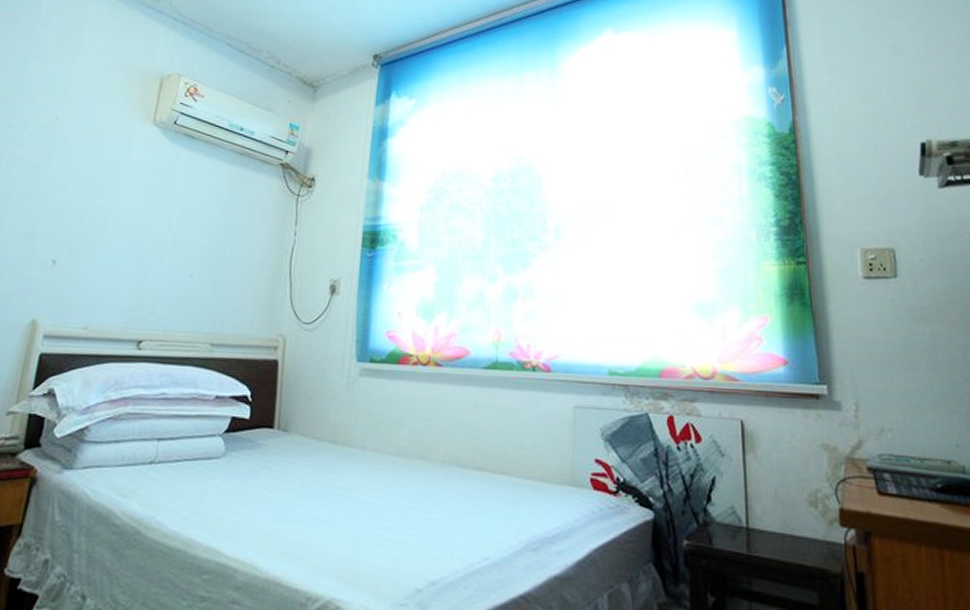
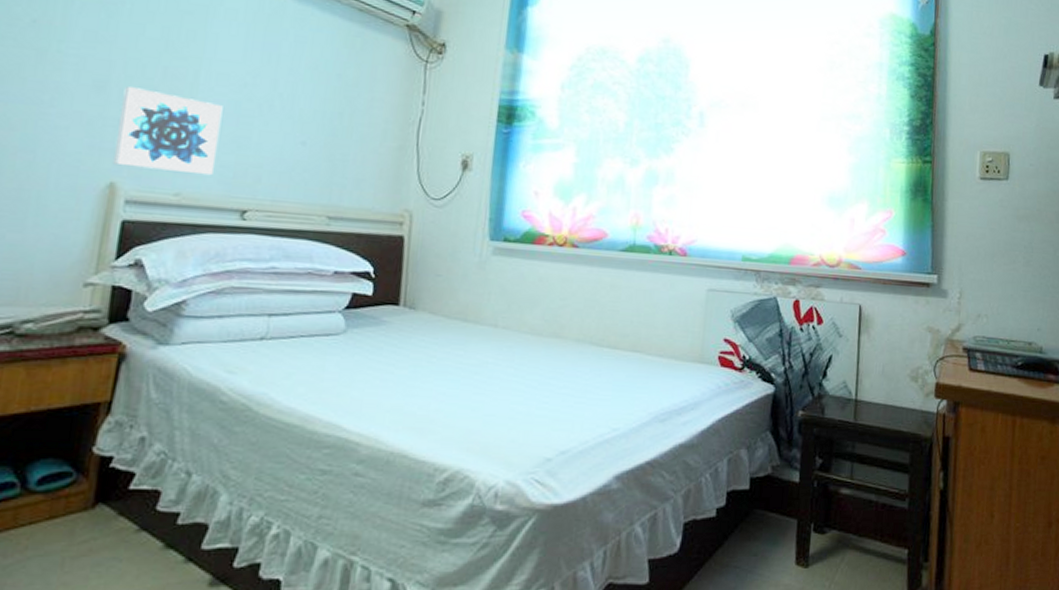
wall art: none [35,235,126,310] -> present [112,86,223,176]

